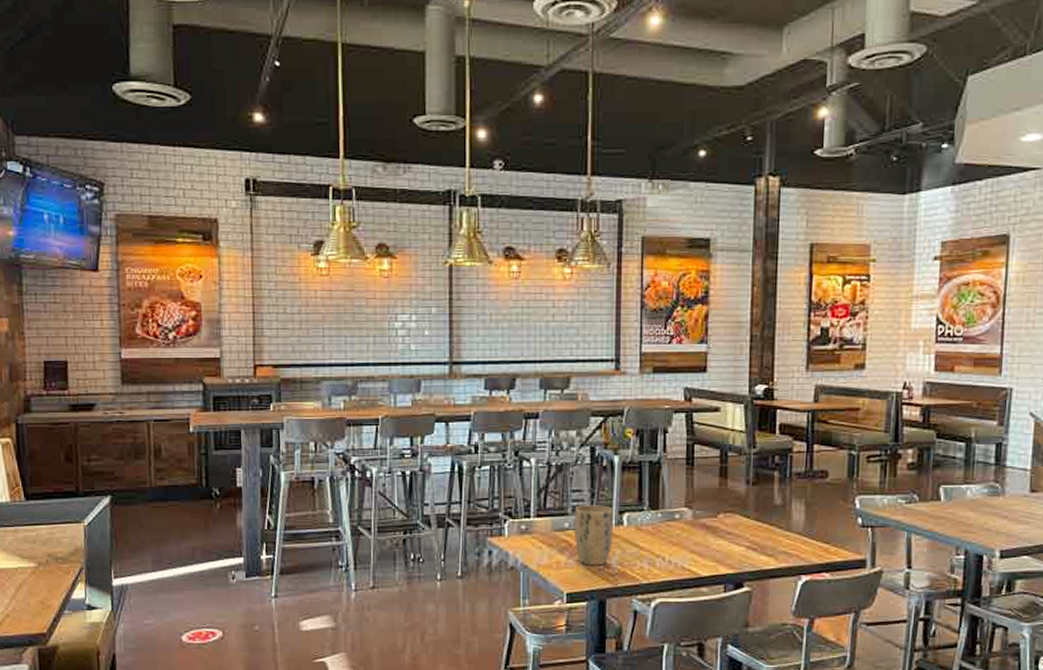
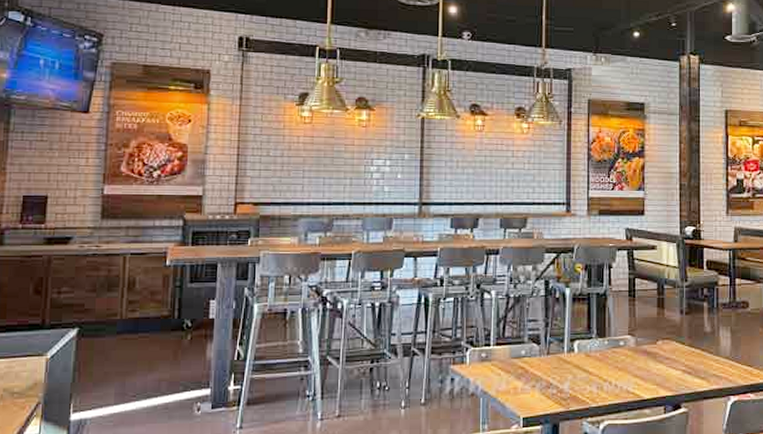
plant pot: present [574,505,613,566] -> none [530,334,565,391]

